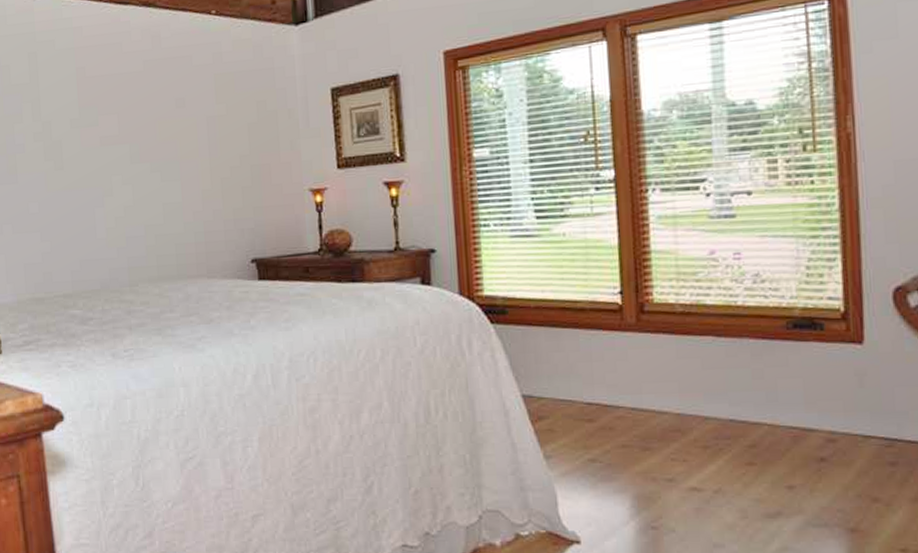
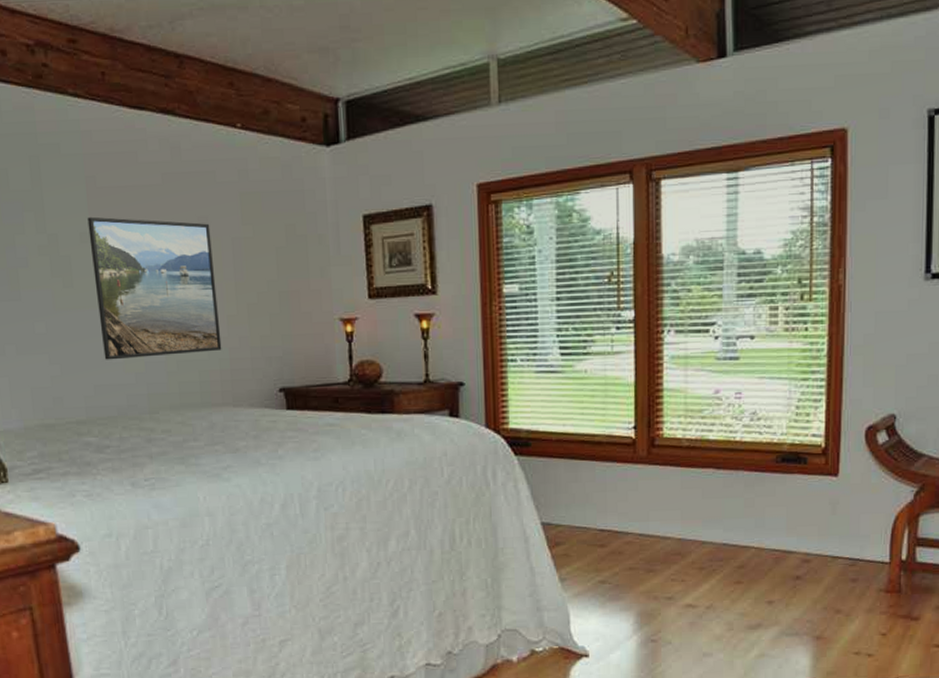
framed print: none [77,104,197,236] -> present [87,216,222,360]

